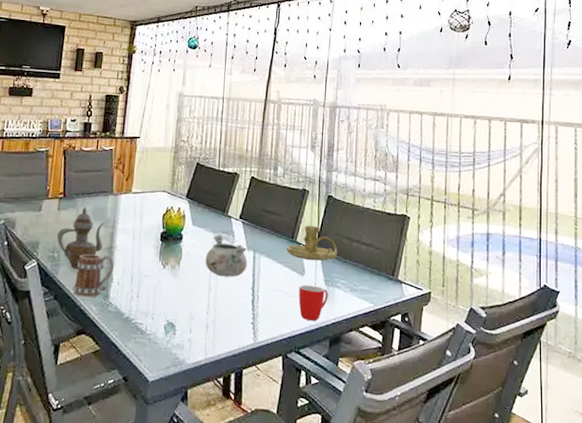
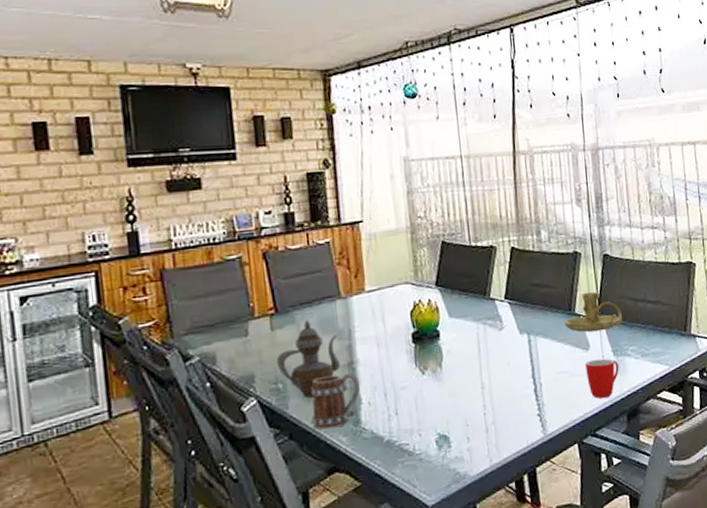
decorative bowl: present [205,234,248,277] -> none [471,322,523,371]

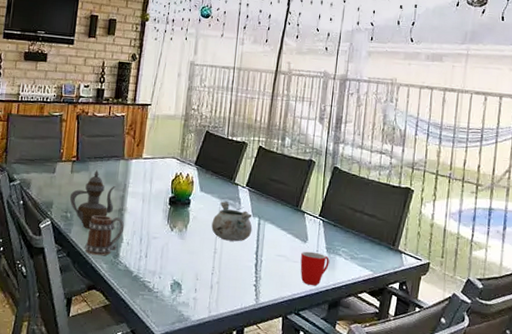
decorative bowl: none [471,322,523,371] -> present [211,201,253,242]
candle holder: present [564,291,623,333] -> none [290,194,341,230]

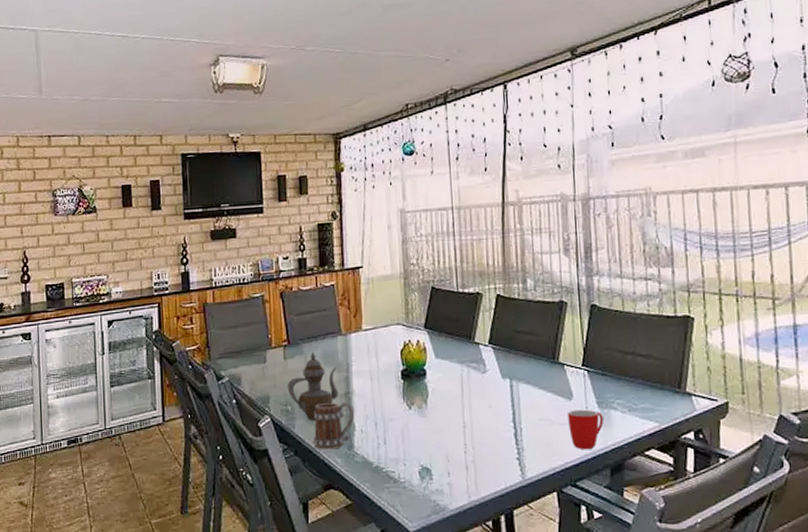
decorative bowl: present [211,201,253,242] -> none [455,364,505,411]

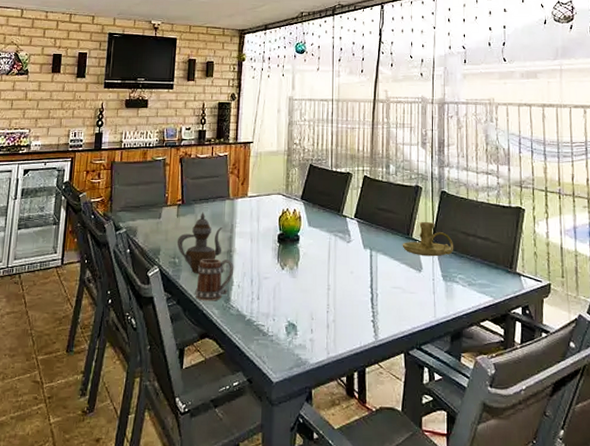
candle holder: none [547,341,610,382] -> present [402,221,454,257]
mug: present [568,409,604,450] -> none [417,281,447,318]

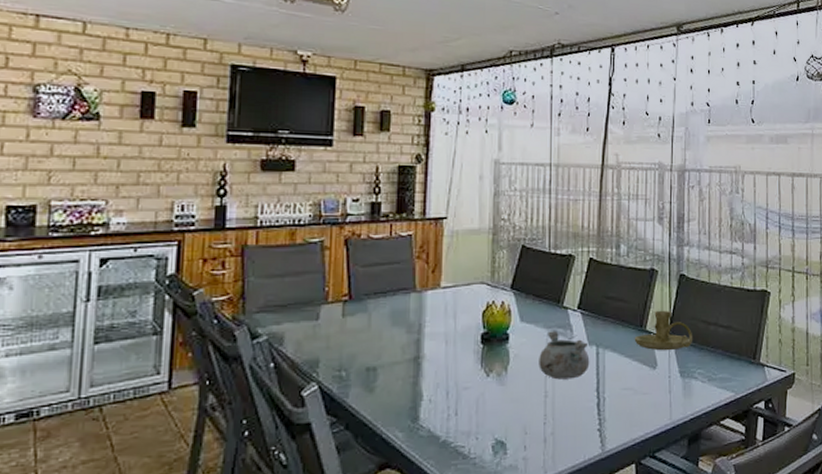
teapot: present [177,212,223,274] -> none [343,309,408,390]
mug: present [195,258,234,301] -> none [370,367,424,423]
decorative bowl: none [323,234,365,276] -> present [539,330,590,380]

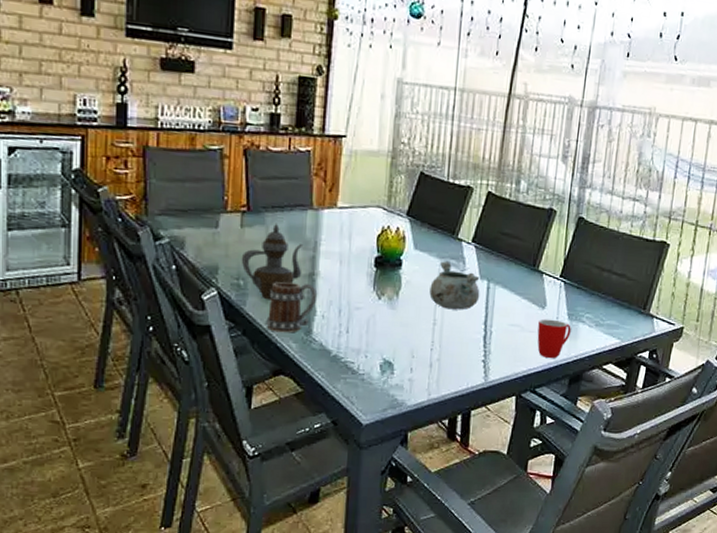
teapot: none [343,309,408,390] -> present [241,223,304,300]
mug: none [370,367,424,423] -> present [266,281,318,333]
candle holder: present [634,310,693,351] -> none [525,251,586,293]
mug: none [651,378,684,420] -> present [537,319,571,359]

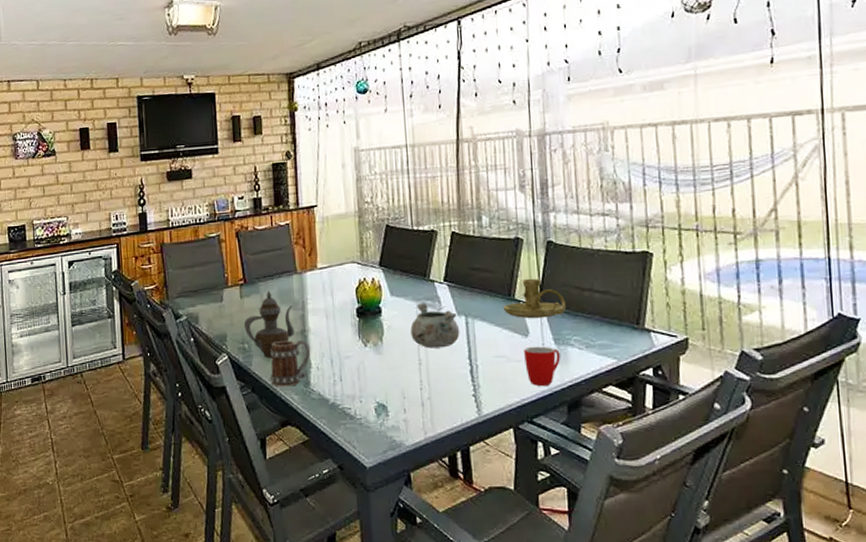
candle holder: none [525,251,586,293] -> present [503,278,567,319]

